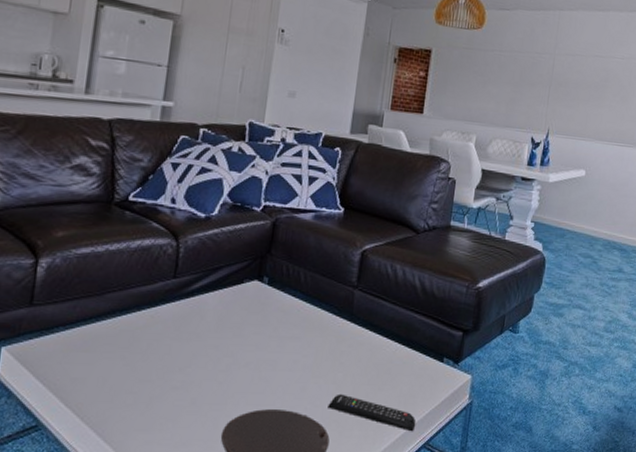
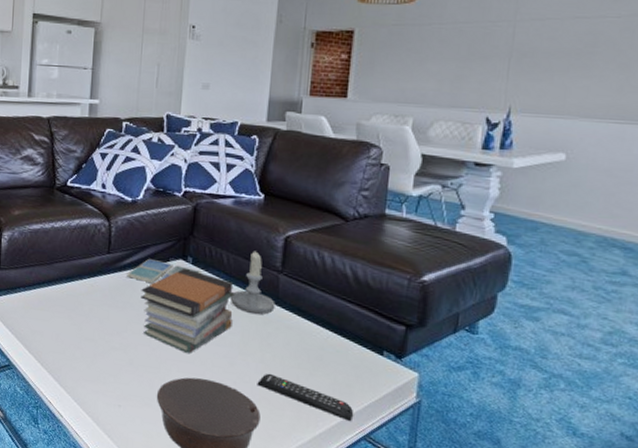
drink coaster: none [194,281,278,309] -> present [127,258,203,284]
book stack: none [209,289,311,384] -> present [140,267,236,354]
candle: none [305,267,350,334] -> present [230,251,275,315]

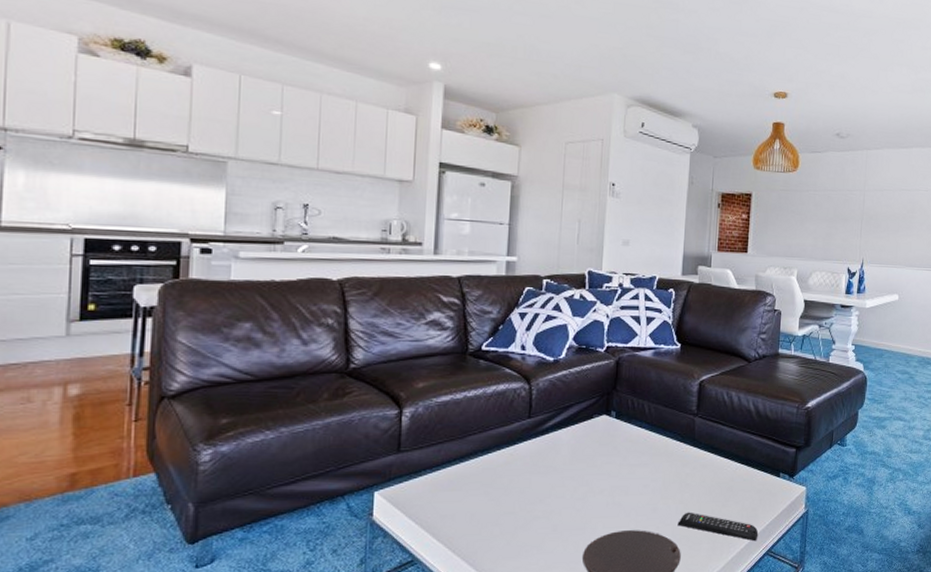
drink coaster: present [127,258,203,284] -> none [549,417,626,443]
book stack: present [140,267,236,354] -> none [564,422,657,509]
candle: present [230,251,275,315] -> none [651,398,692,459]

